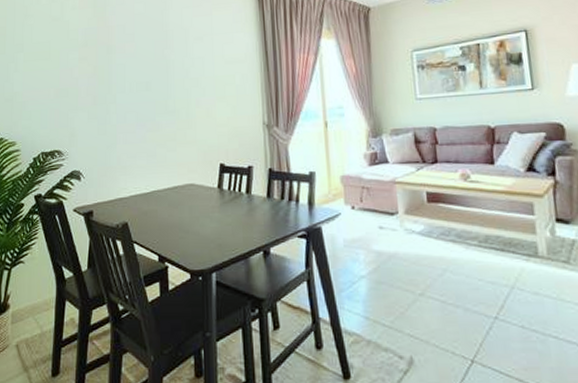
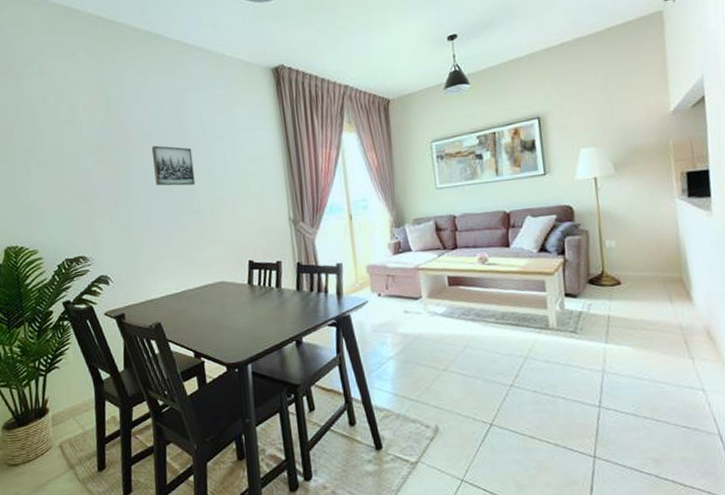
wall art: none [133,45,172,85] -> present [151,145,195,186]

